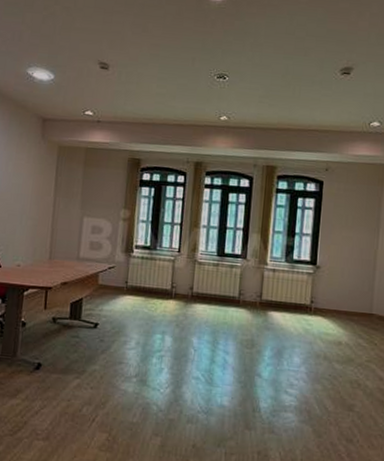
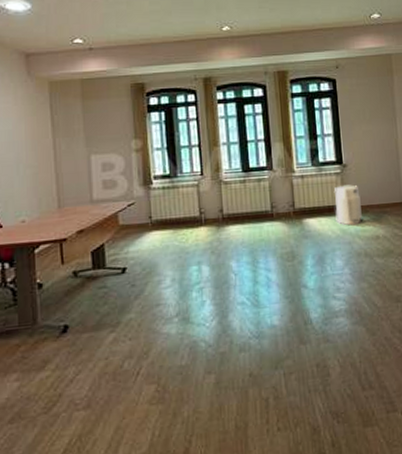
air purifier: none [300,286,329,327] -> present [334,184,362,226]

